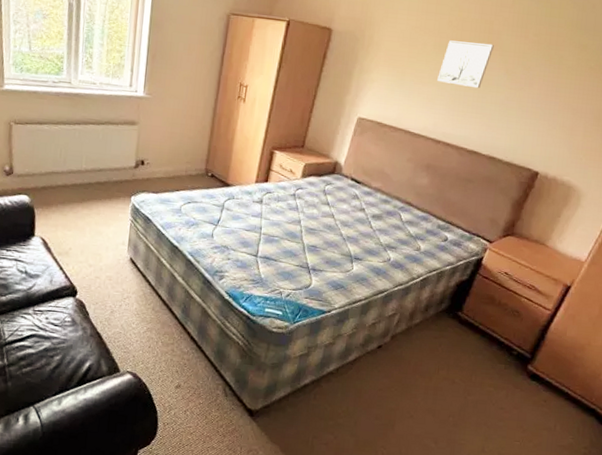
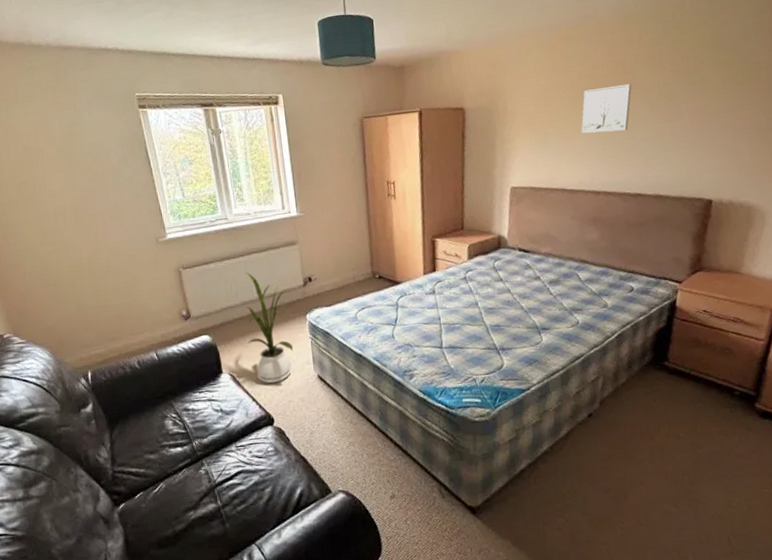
house plant: none [66,141,122,257] -> present [246,272,293,384]

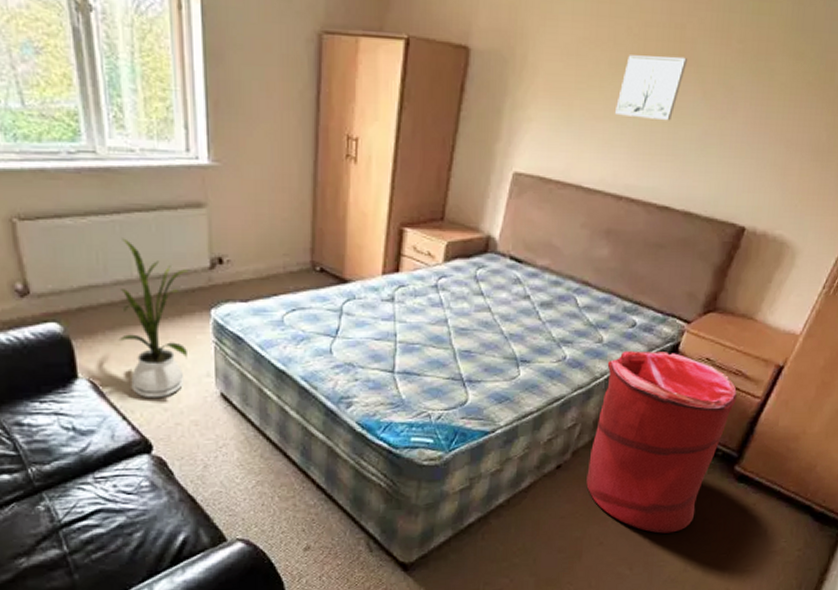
laundry hamper: none [615,308,741,472] -> present [586,350,737,534]

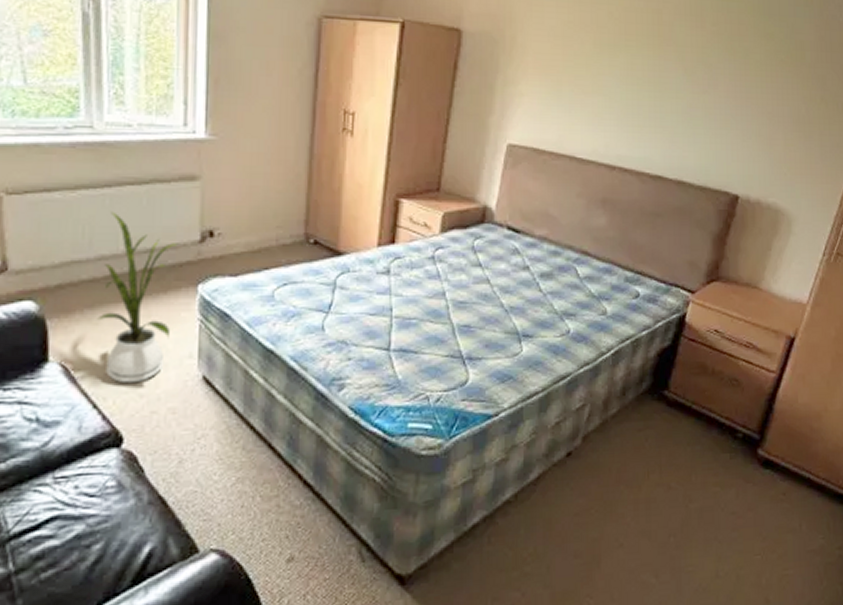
laundry hamper: present [586,350,737,534] -> none [600,323,750,532]
wall art: present [615,55,687,121] -> none [603,36,666,96]

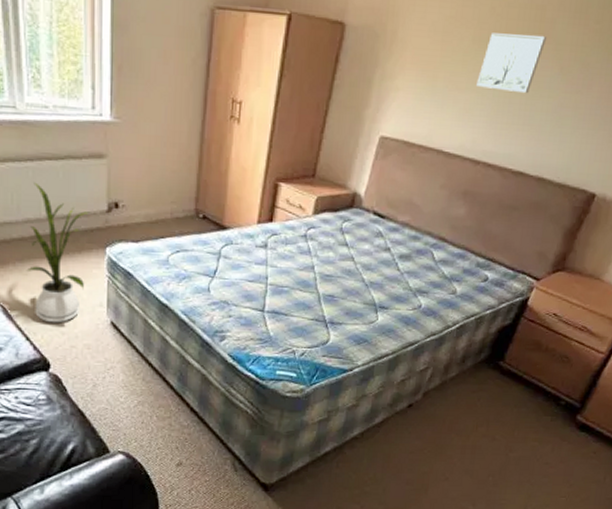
wall art: none [603,36,666,96] -> present [477,33,546,94]

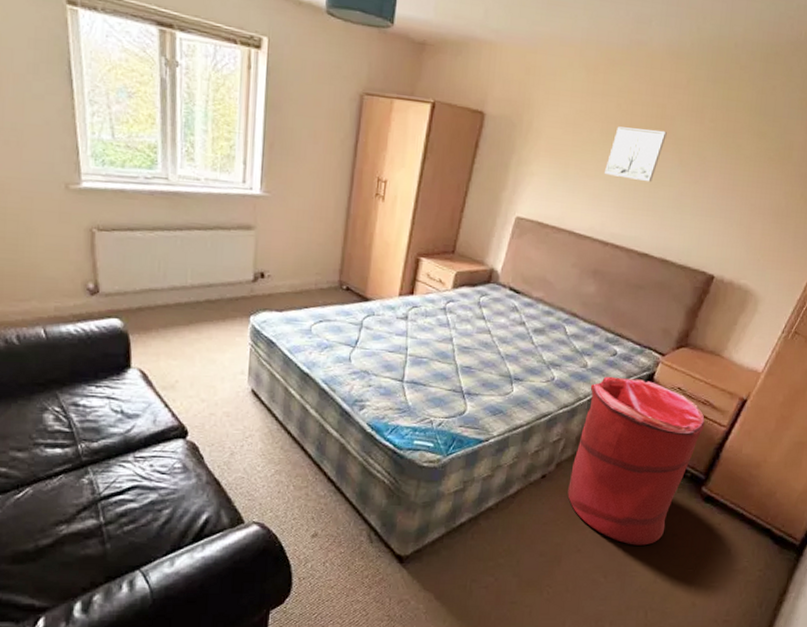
house plant: present [26,182,91,323] -> none [169,251,237,390]
laundry hamper: none [435,302,582,474] -> present [567,376,705,546]

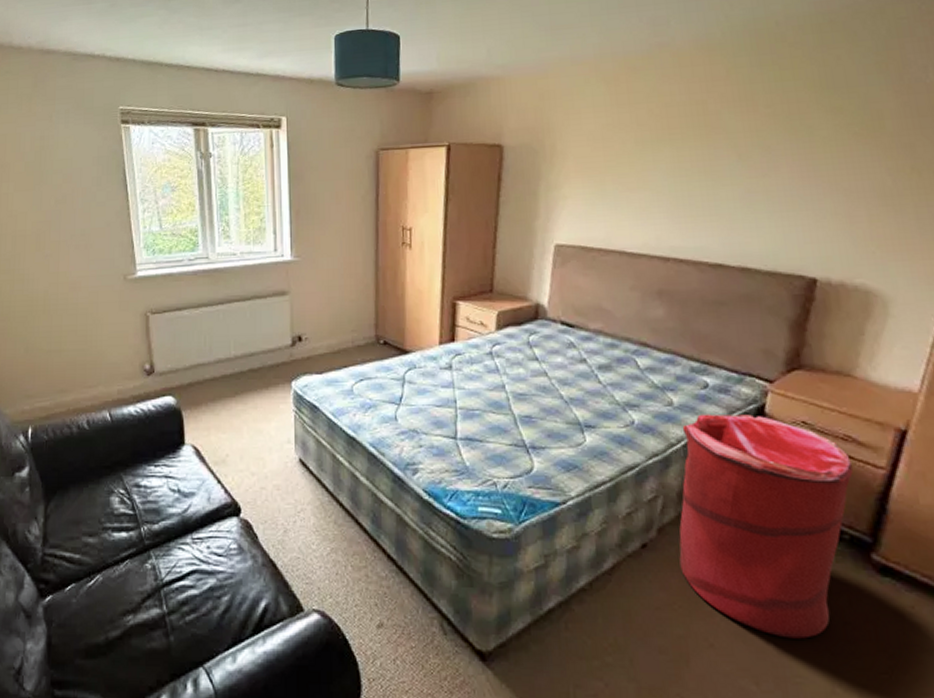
wall art: present [605,126,667,183] -> none [648,127,715,185]

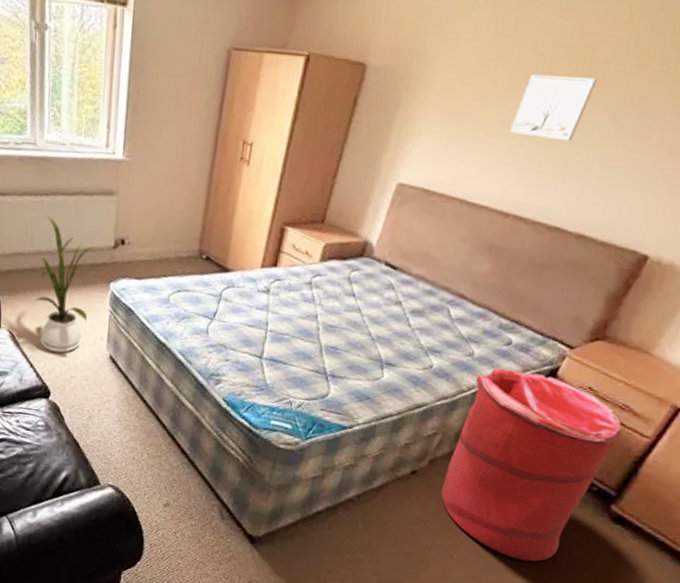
house plant: none [217,324,276,464] -> present [35,216,98,353]
wall art: none [648,127,715,185] -> present [511,74,597,142]

